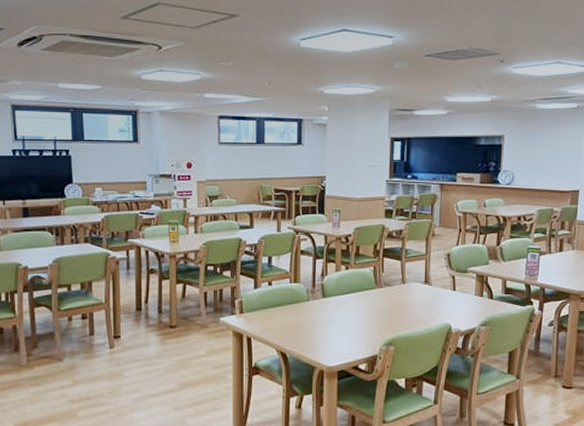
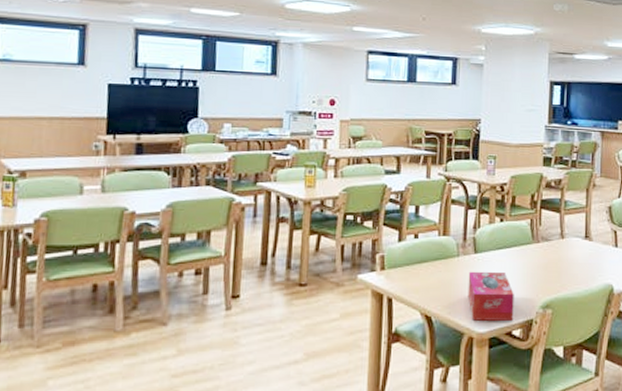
tissue box: none [318,313,360,356] -> present [467,271,514,321]

